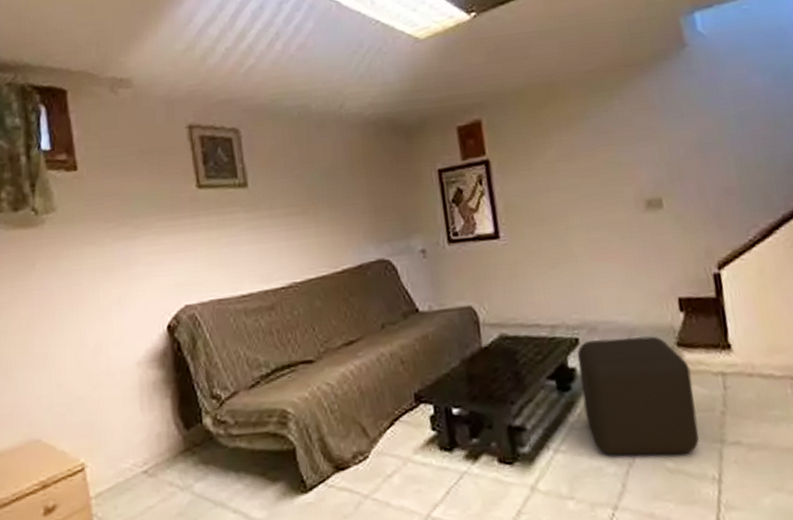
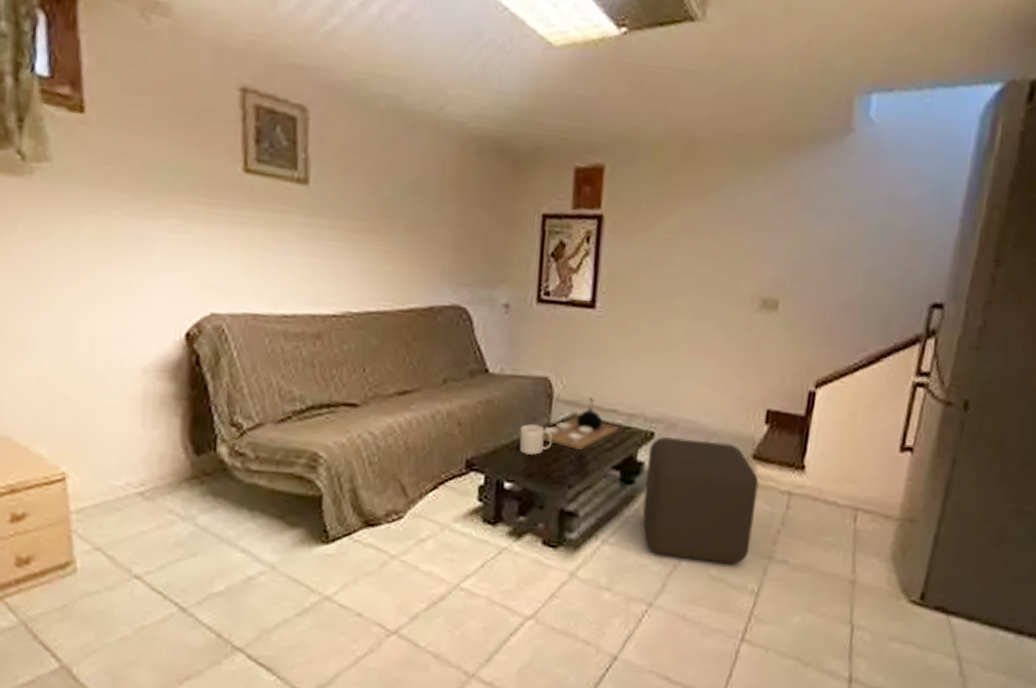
mug: none [456,350,488,379] -> present [519,424,553,455]
tea set: none [477,317,546,368] -> present [542,397,619,451]

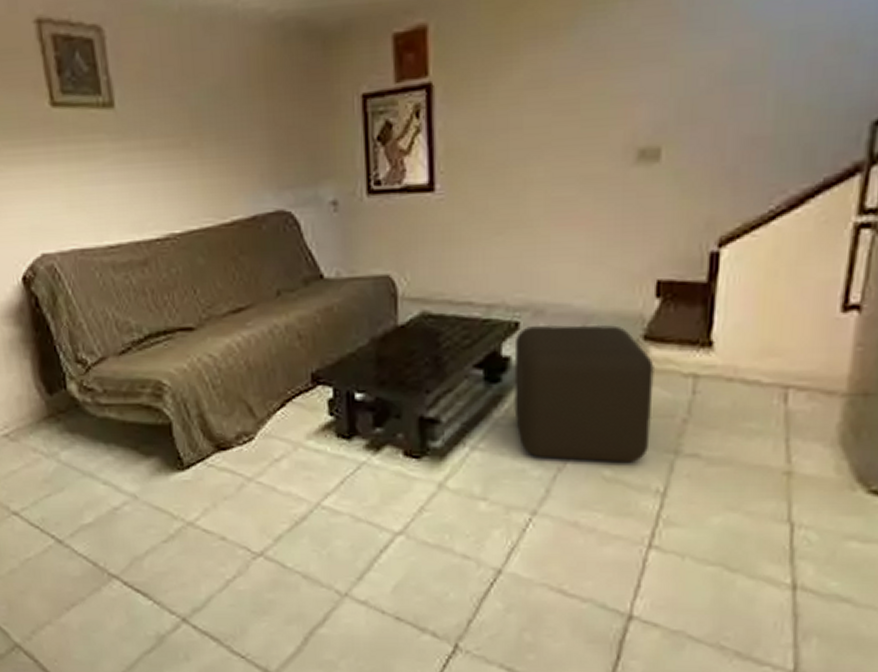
mug: present [519,424,553,455] -> none [365,328,402,361]
tea set: present [542,397,619,451] -> none [391,291,477,352]

